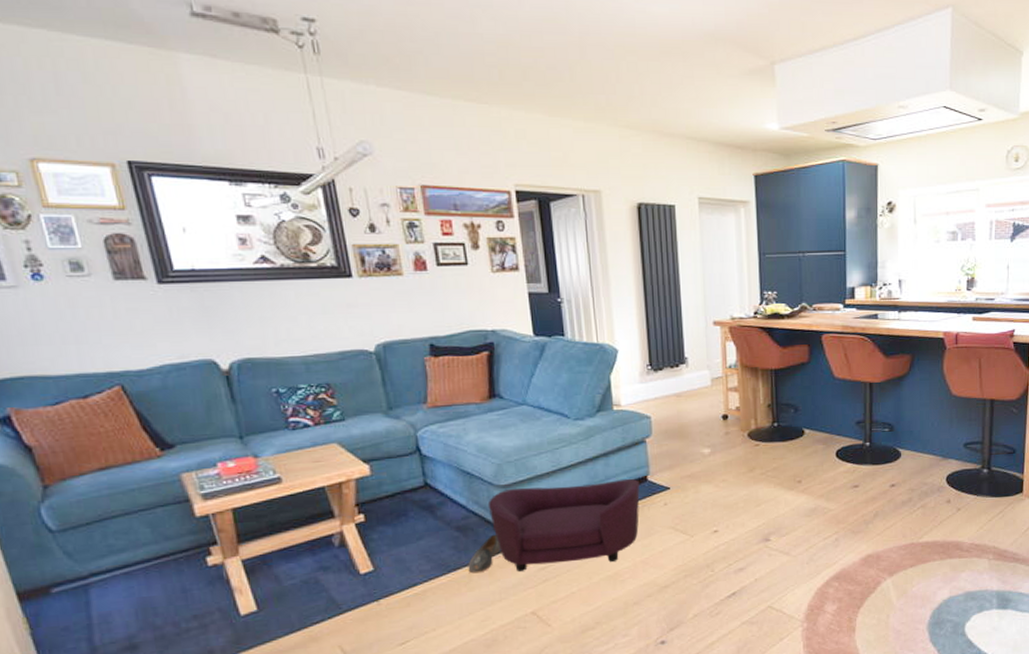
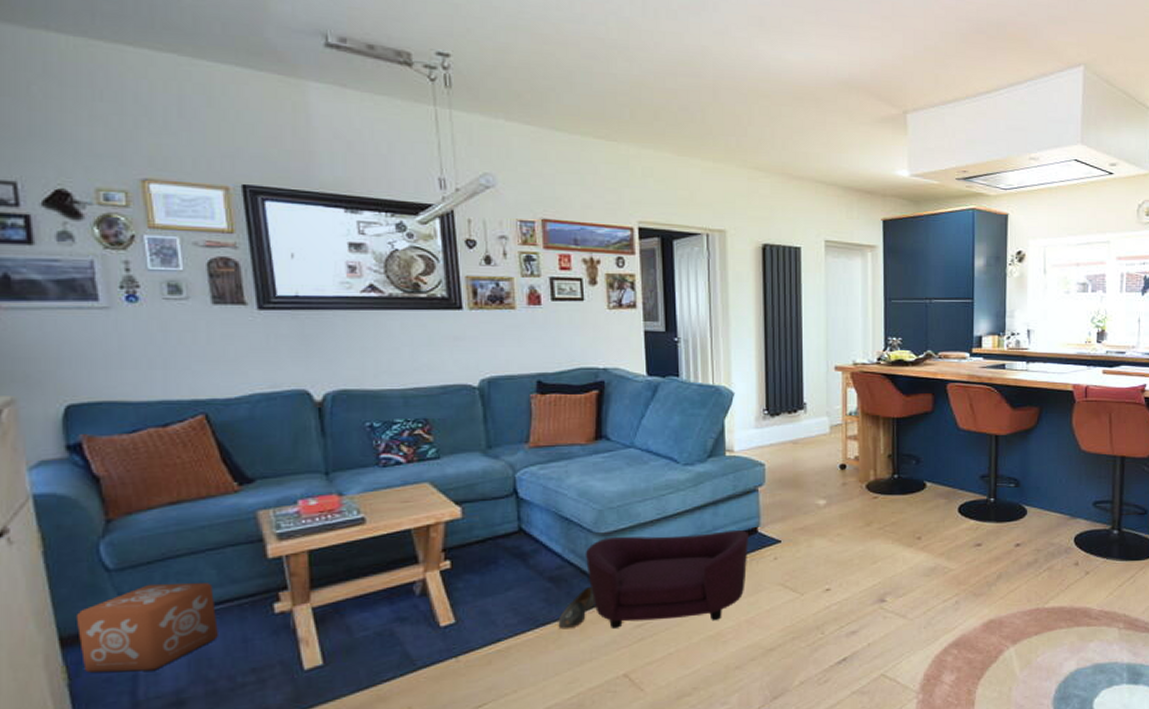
toy box: none [28,540,159,624] -> present [75,583,218,674]

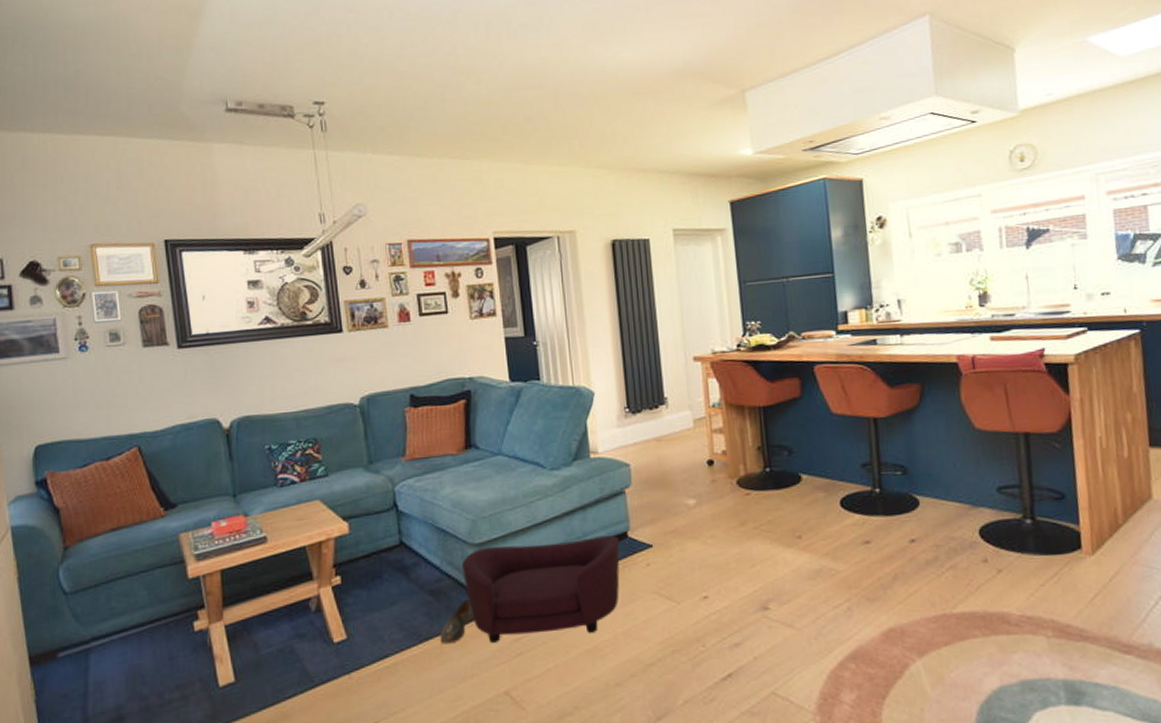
toy box: present [75,583,218,674] -> none [41,603,149,690]

